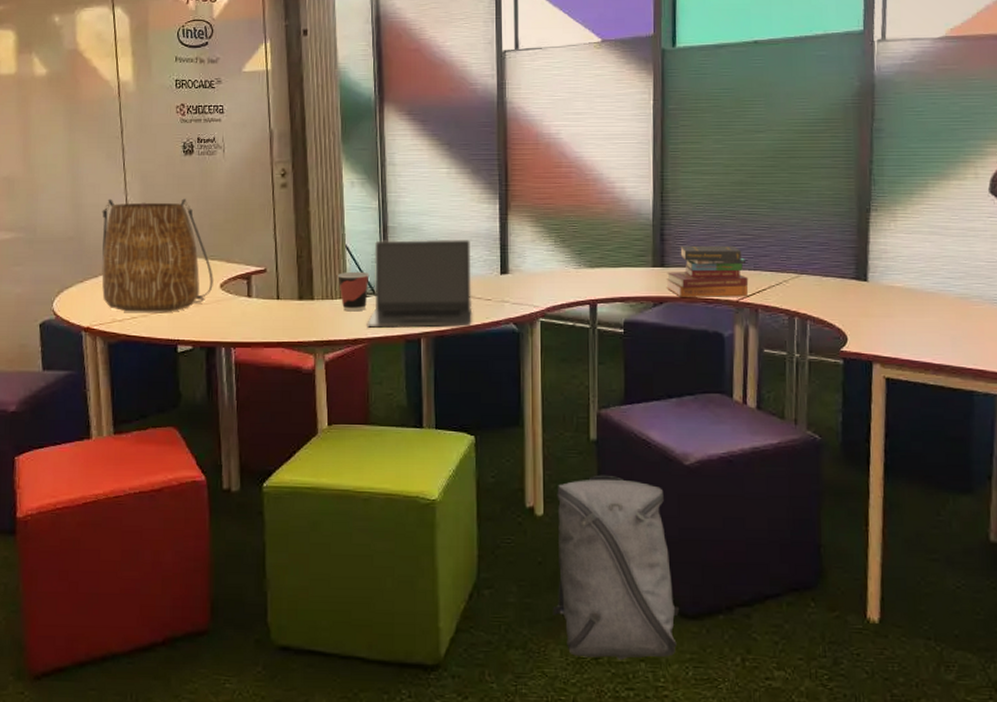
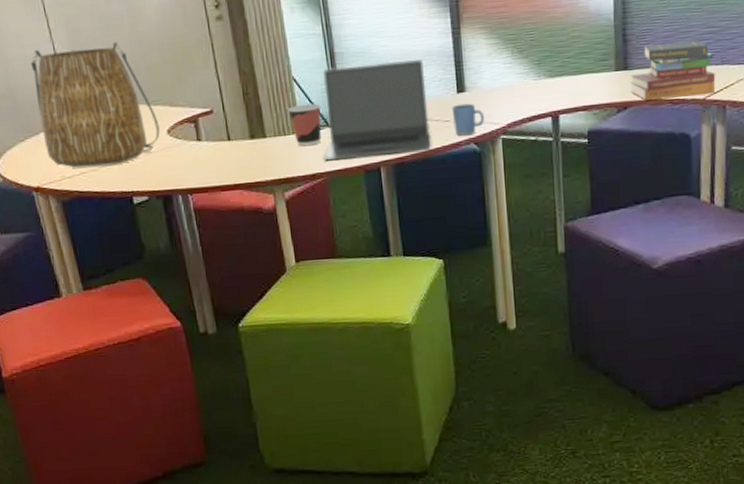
mug: none [494,285,526,315] -> present [451,103,485,136]
backpack: present [552,475,679,660] -> none [528,285,650,454]

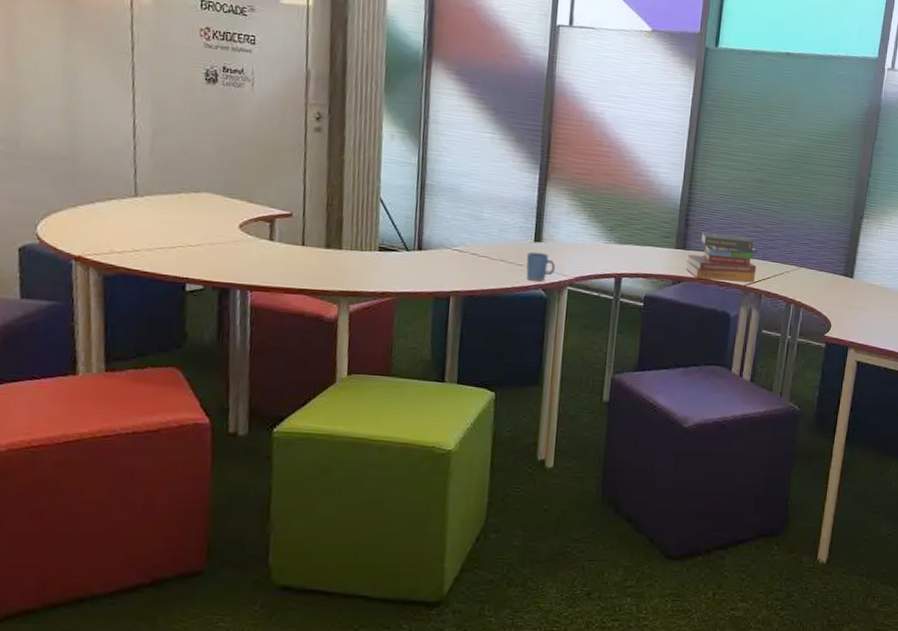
tote bag: present [30,41,160,168] -> none [99,119,232,248]
cup: present [287,103,322,147] -> none [369,224,403,265]
laptop: present [323,59,431,161] -> none [396,197,508,288]

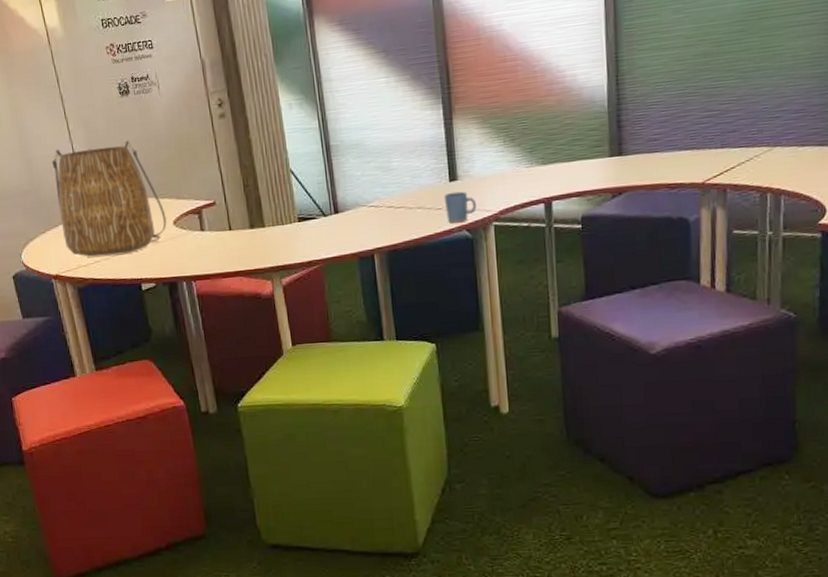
tote bag: none [99,119,232,248] -> present [51,140,167,257]
books: present [685,231,757,282] -> none [624,124,716,185]

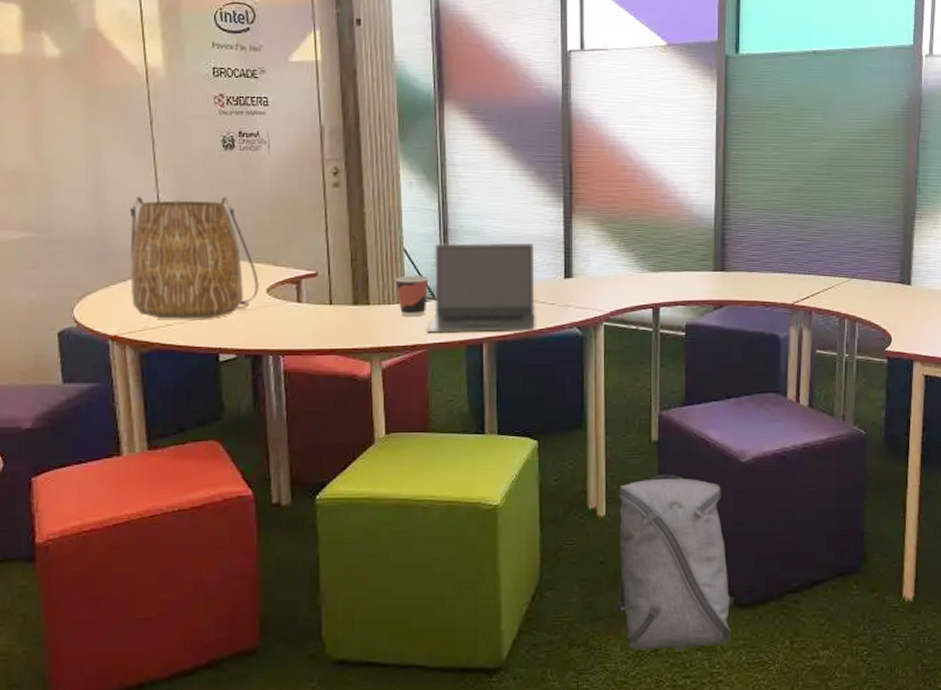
cup: none [285,193,317,235] -> present [395,275,429,317]
laptop: none [319,150,424,249] -> present [426,242,536,333]
mug: present [443,191,477,223] -> none [558,289,589,319]
backpack: none [521,370,649,539] -> present [614,474,734,651]

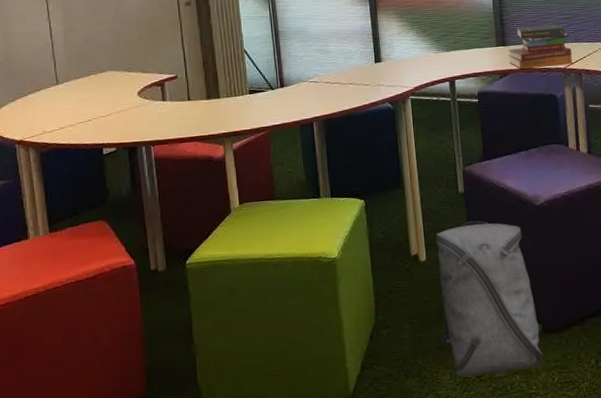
tote bag: present [129,196,259,319] -> none [28,21,132,124]
cup: present [395,275,429,317] -> none [239,70,266,106]
laptop: present [426,242,536,333] -> none [266,37,354,117]
books: none [726,250,803,300] -> present [508,24,572,69]

